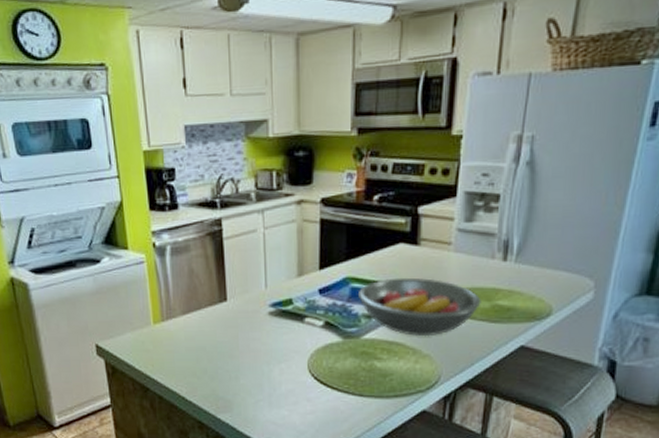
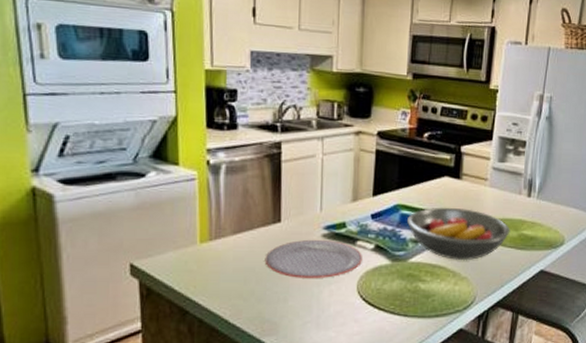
plate: none [214,317,312,357] -> present [264,239,362,278]

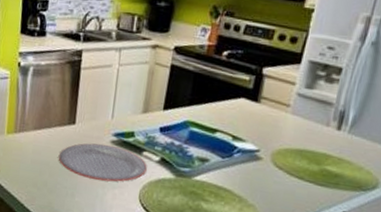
fruit bowl: present [406,207,510,261] -> none [195,128,311,188]

